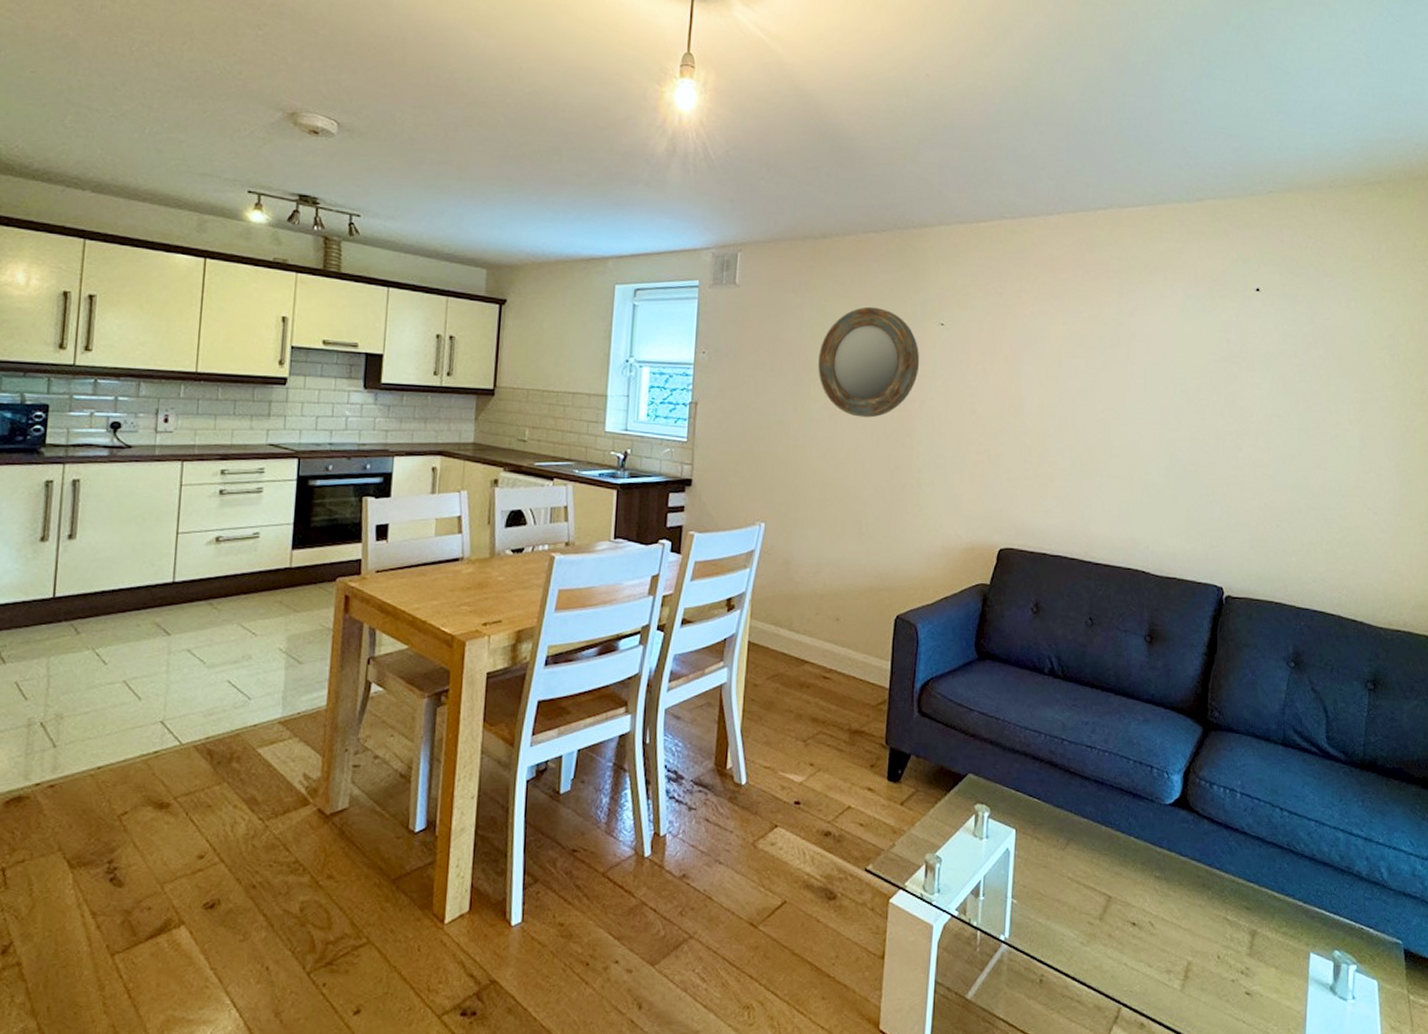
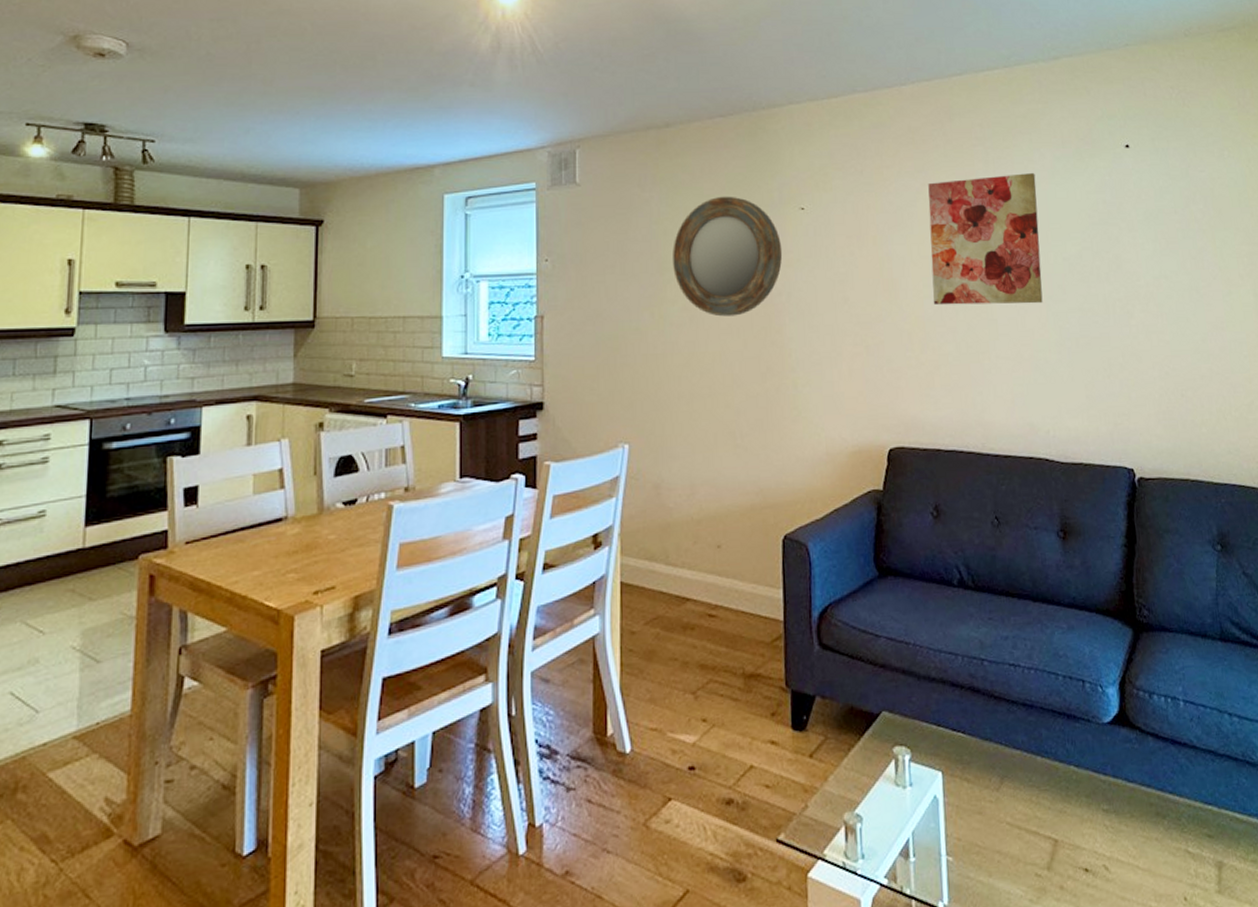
wall art: none [1054,308,1166,431] -> present [928,173,1043,305]

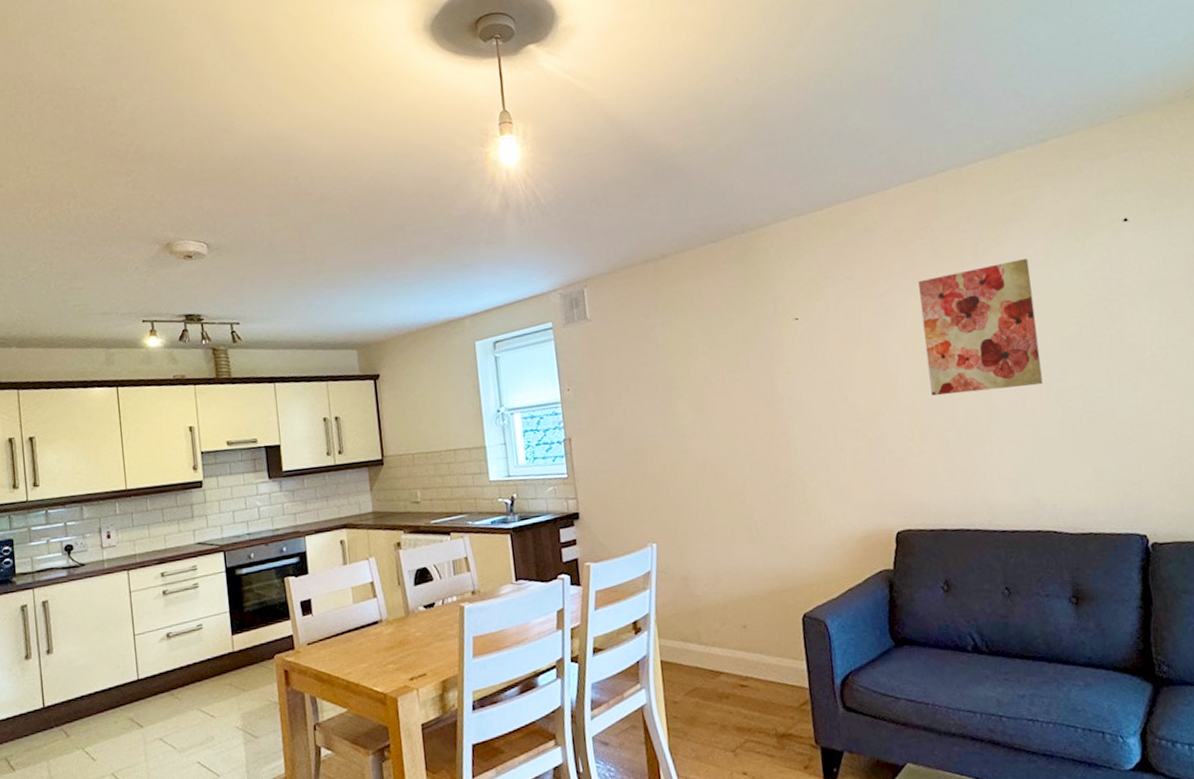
home mirror: present [672,196,783,317] -> none [679,314,782,425]

